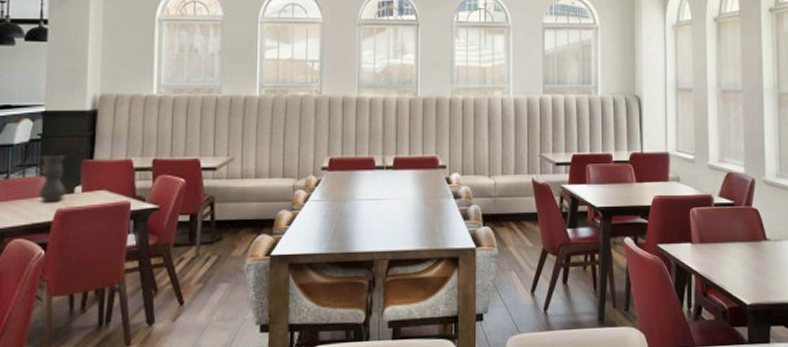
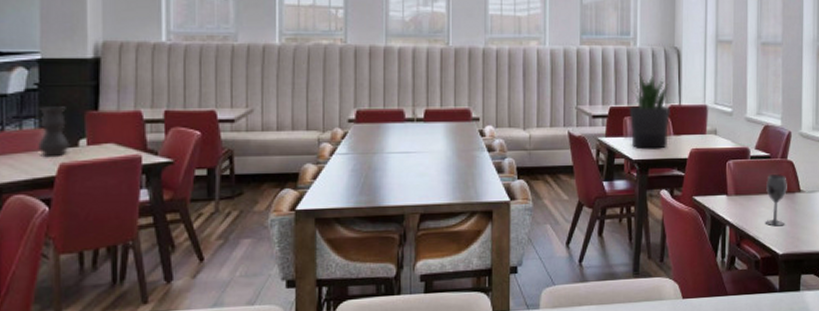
planter: none [591,121,632,197] -> present [629,73,670,150]
wine glass: none [731,222,753,276] -> present [766,174,787,227]

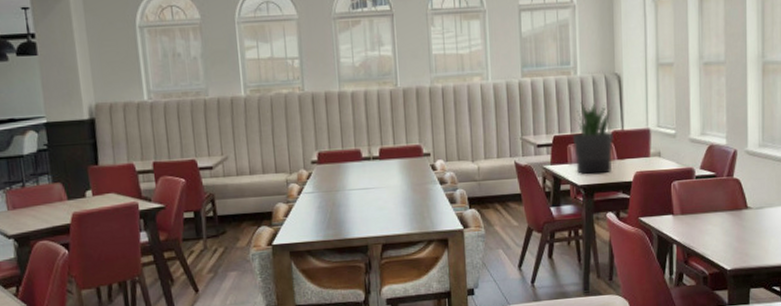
vase: present [36,106,70,159] -> none [51,163,79,209]
wine glass: present [766,174,787,227] -> none [713,192,734,243]

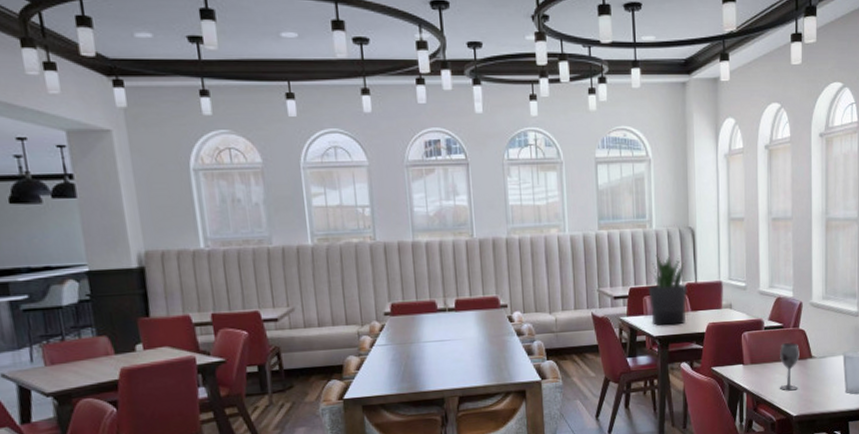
wine glass: none [713,192,734,243] -> present [780,343,800,391]

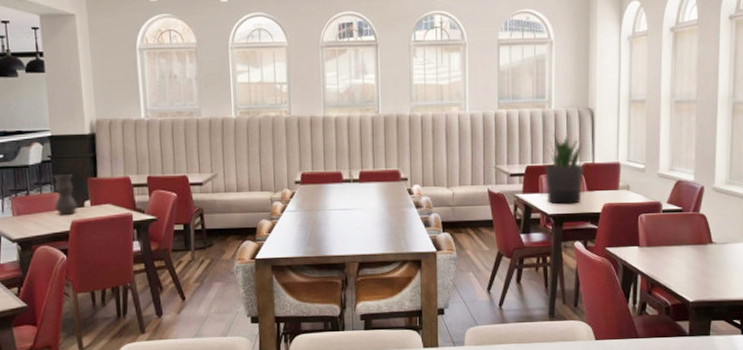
vase: none [95,315,128,365] -> present [53,174,78,217]
wine glass: present [780,343,800,391] -> none [677,227,699,276]

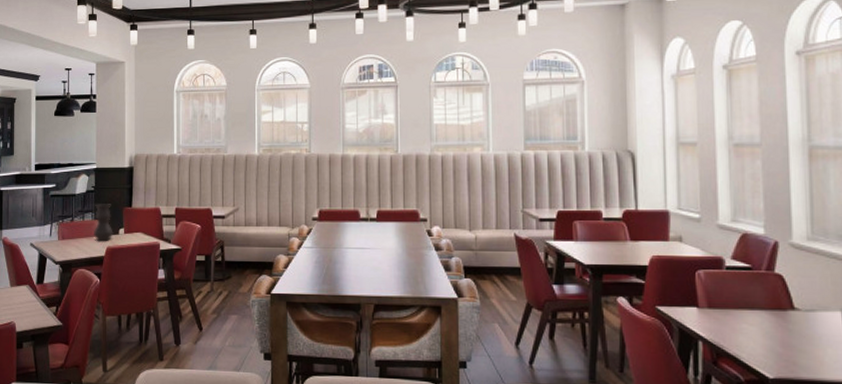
planter: present [544,133,584,205] -> none [578,177,626,255]

